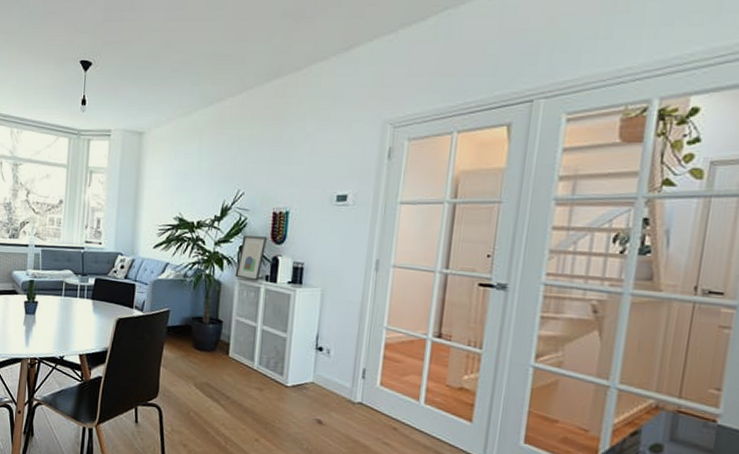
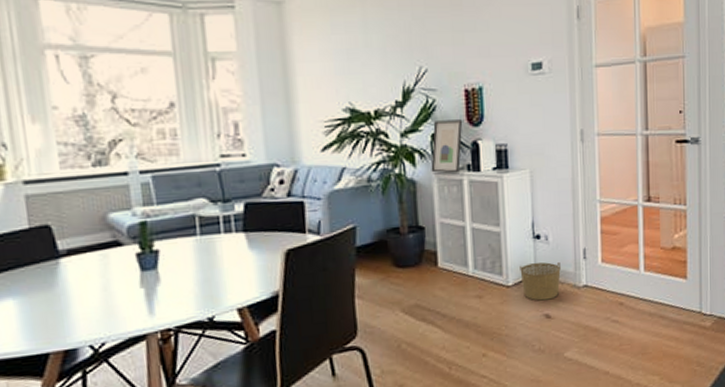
basket: none [299,370,339,408] -> present [520,262,561,301]

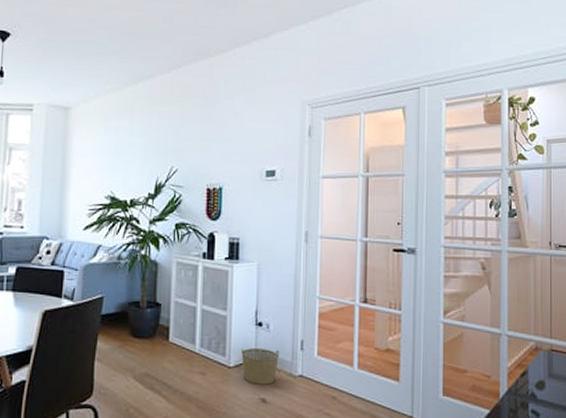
picture frame: present [431,119,463,173] -> none [172,213,203,259]

